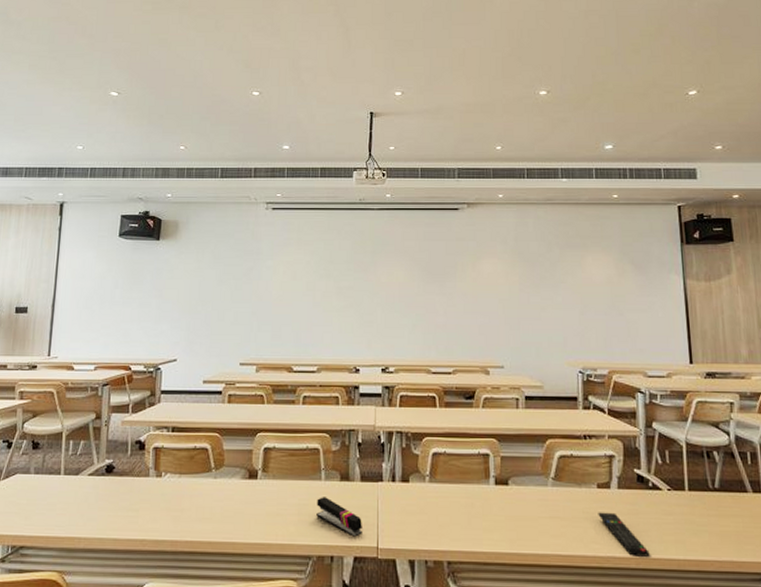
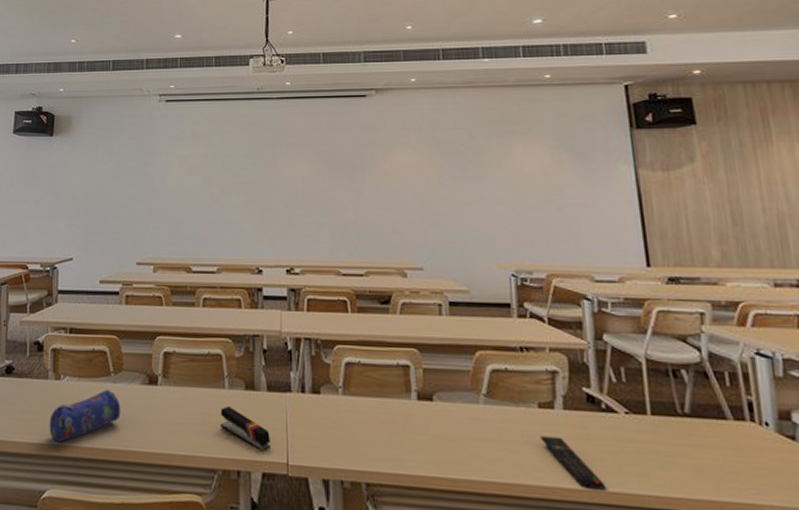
pencil case: none [149,485,221,538] -> present [49,390,121,443]

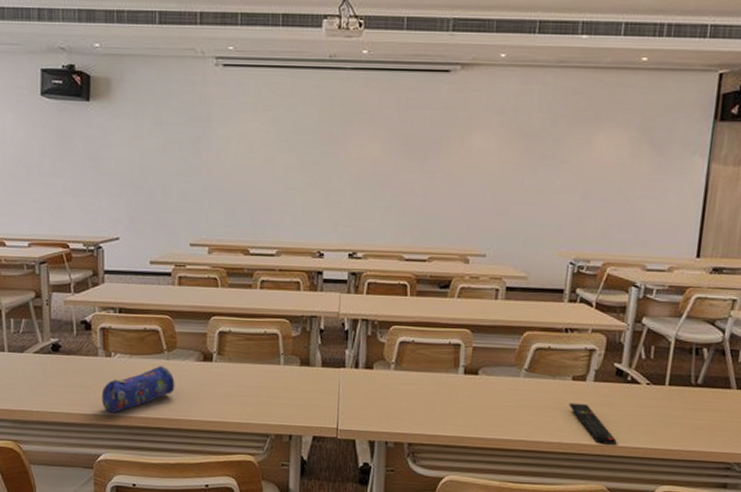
stapler: present [221,406,270,451] -> none [275,380,322,418]

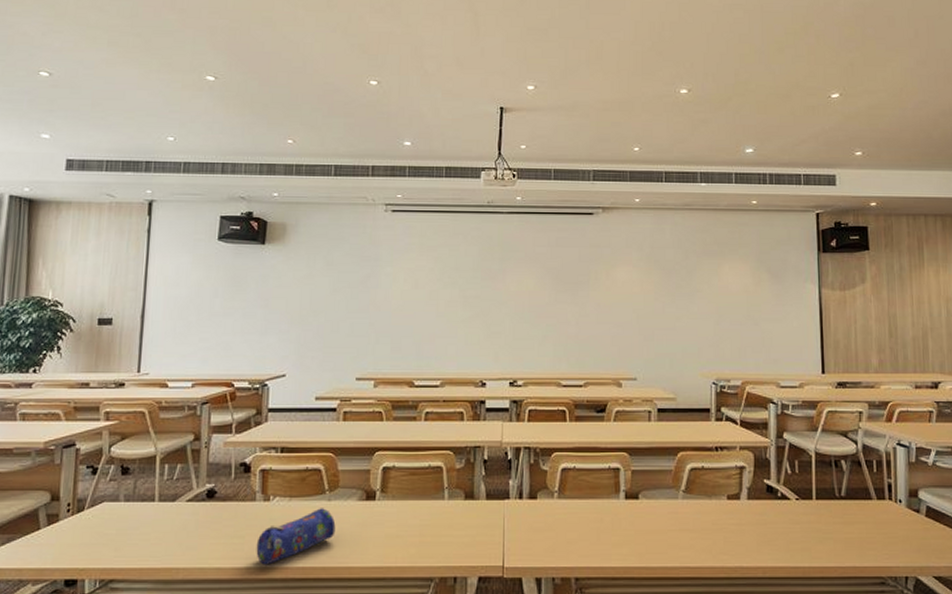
remote control: present [569,403,617,445] -> none [727,523,776,566]

